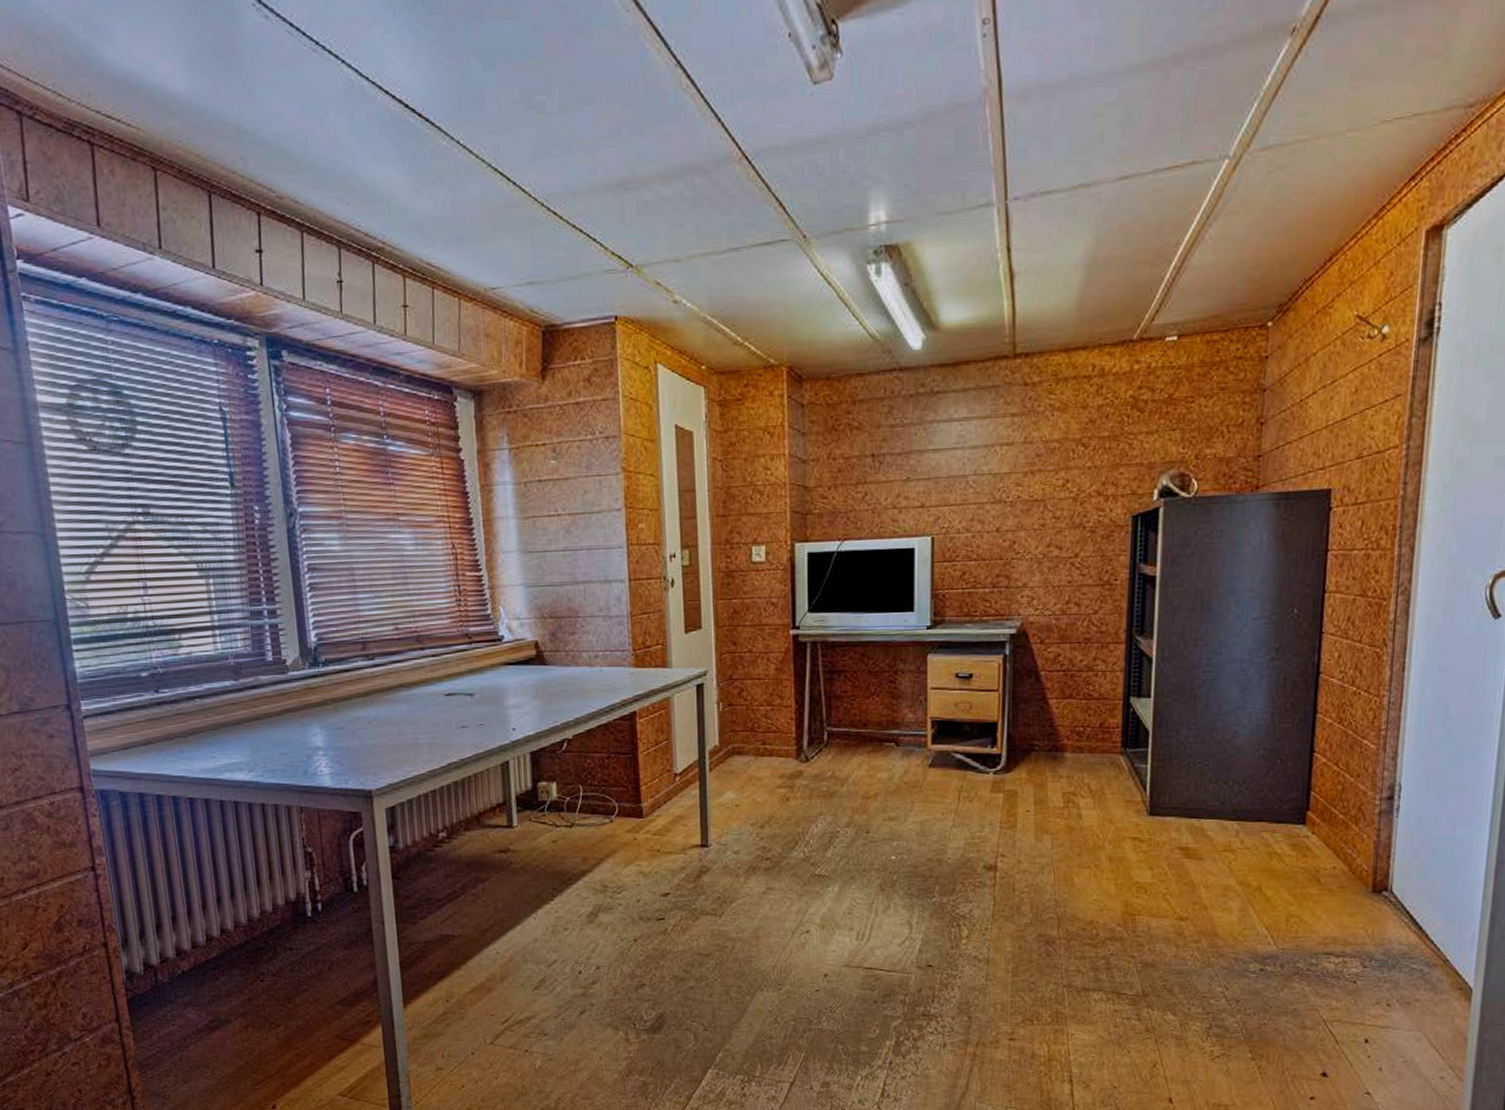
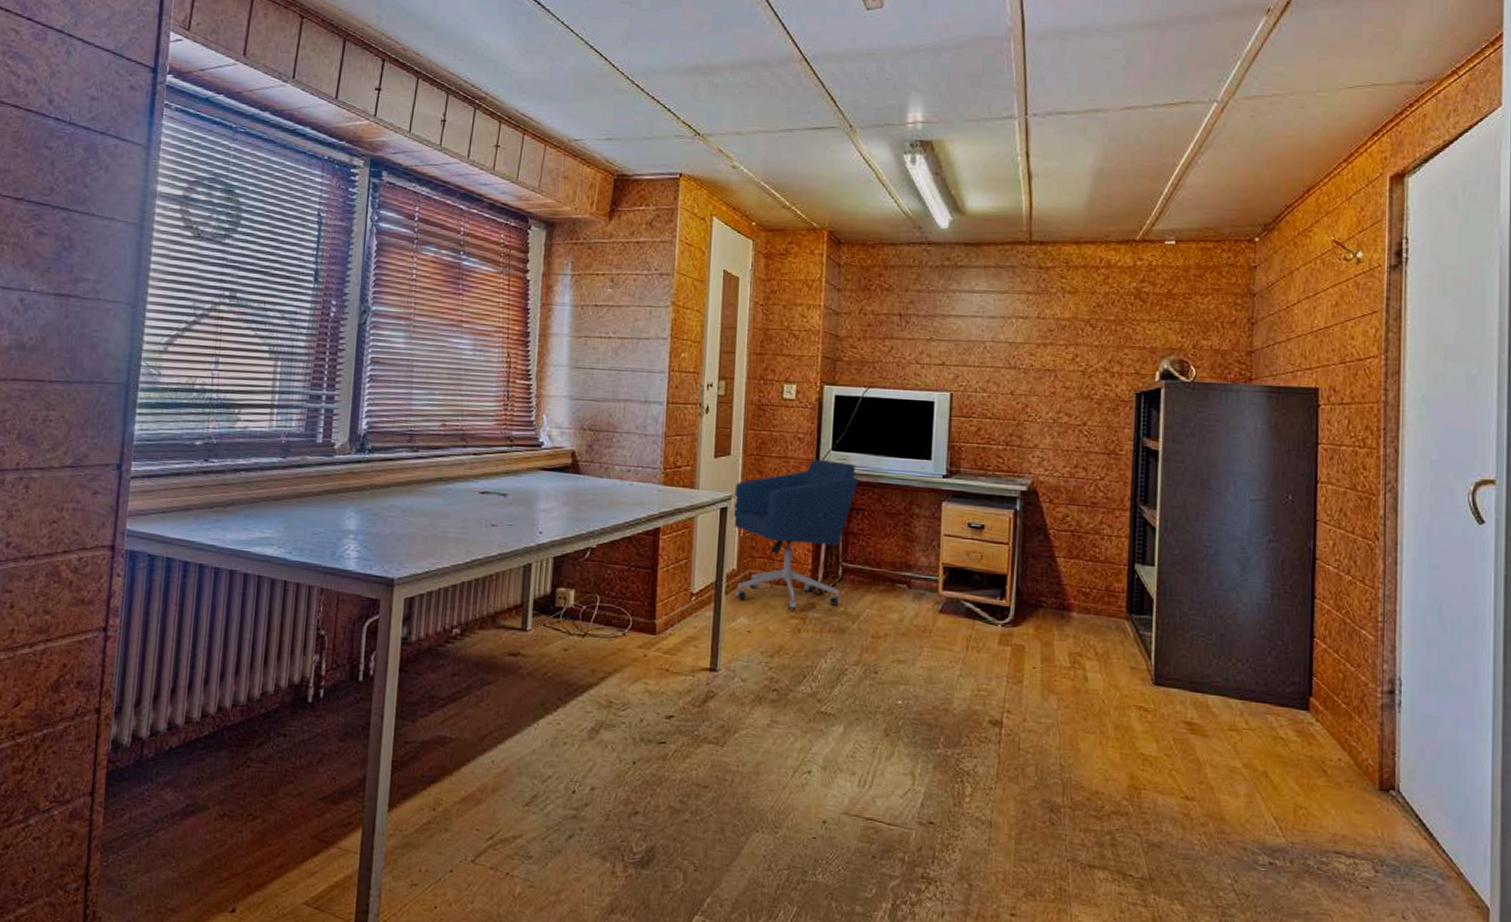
office chair: none [709,622,838,781] -> present [731,458,858,611]

